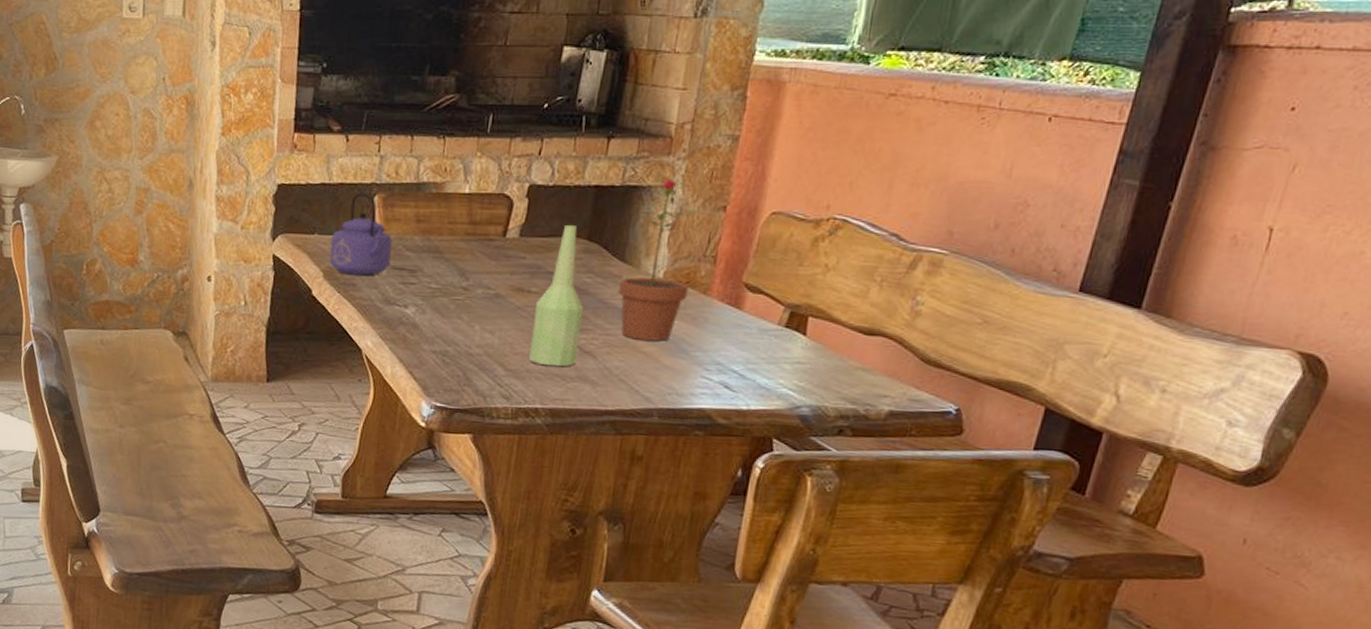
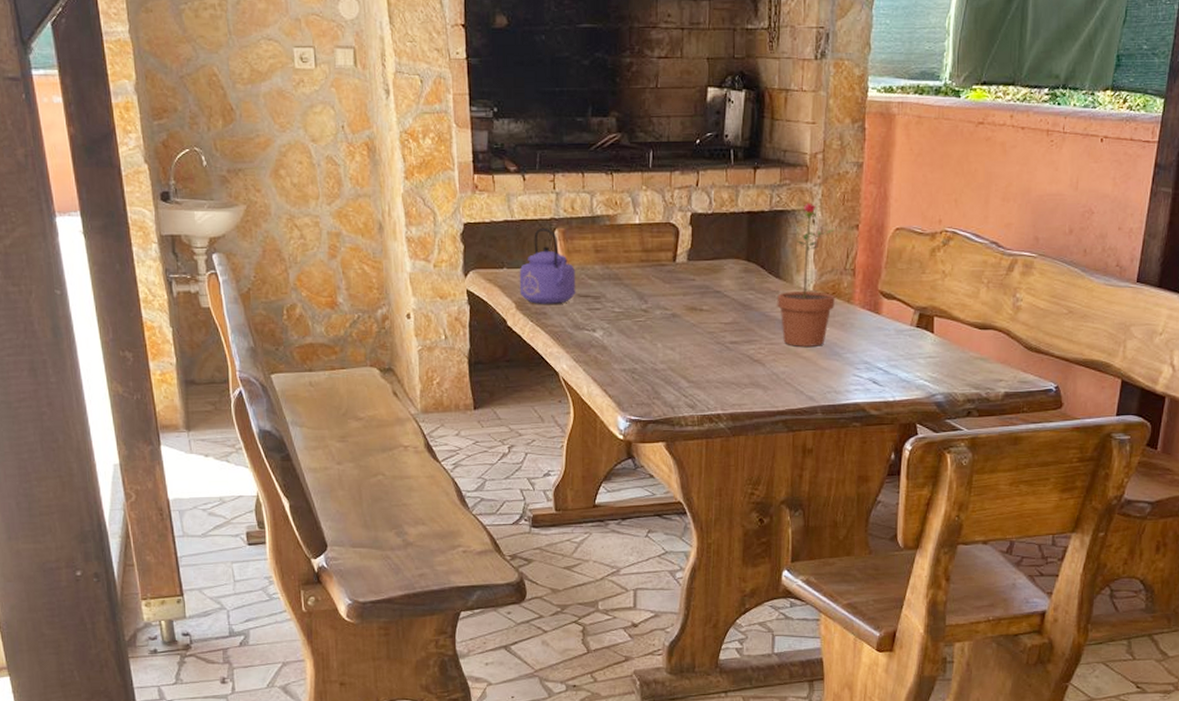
bottle: present [529,224,584,367] -> none [707,247,750,376]

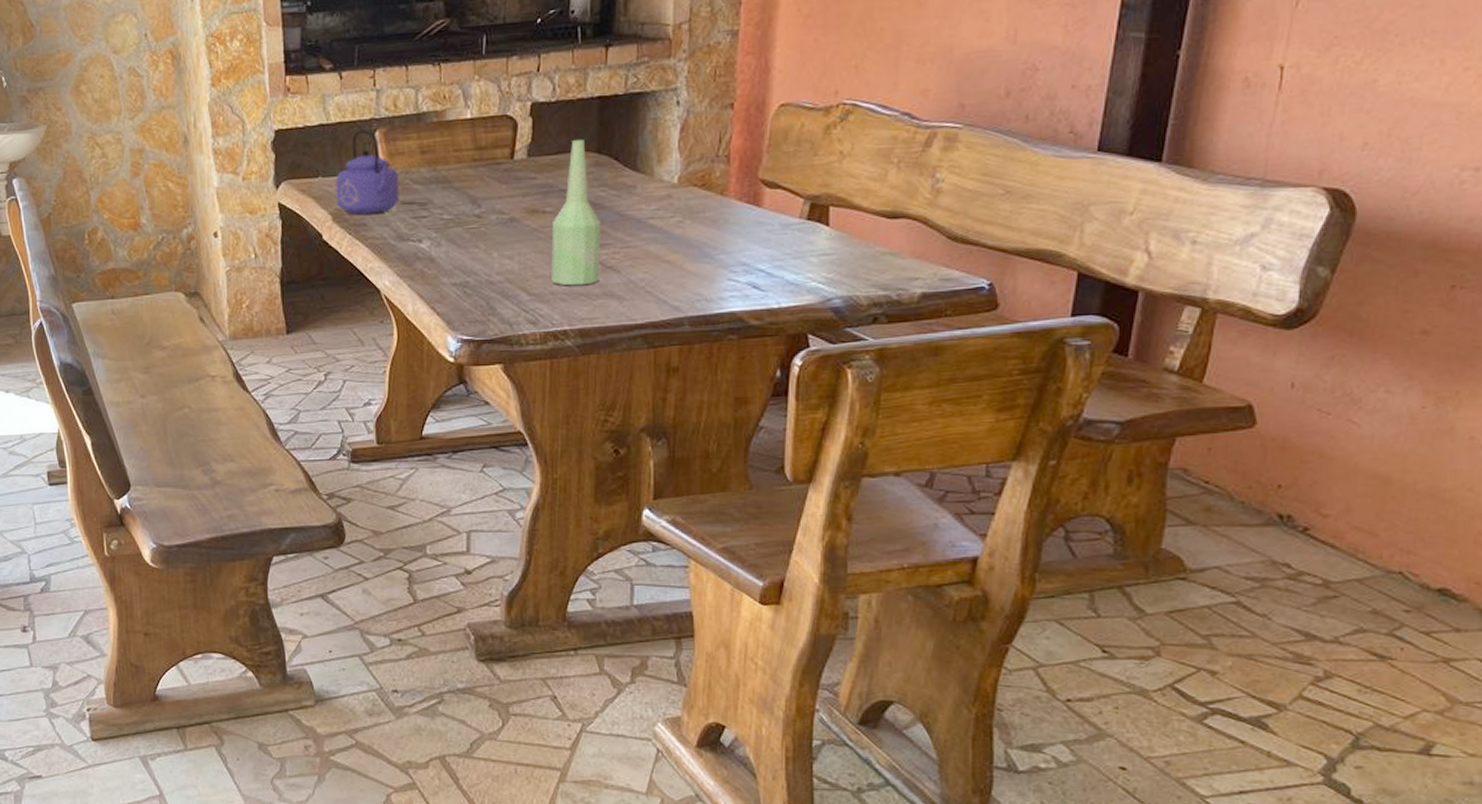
bottle: none [707,247,750,376] -> present [551,138,602,286]
potted flower: present [777,203,835,347] -> none [634,81,705,249]

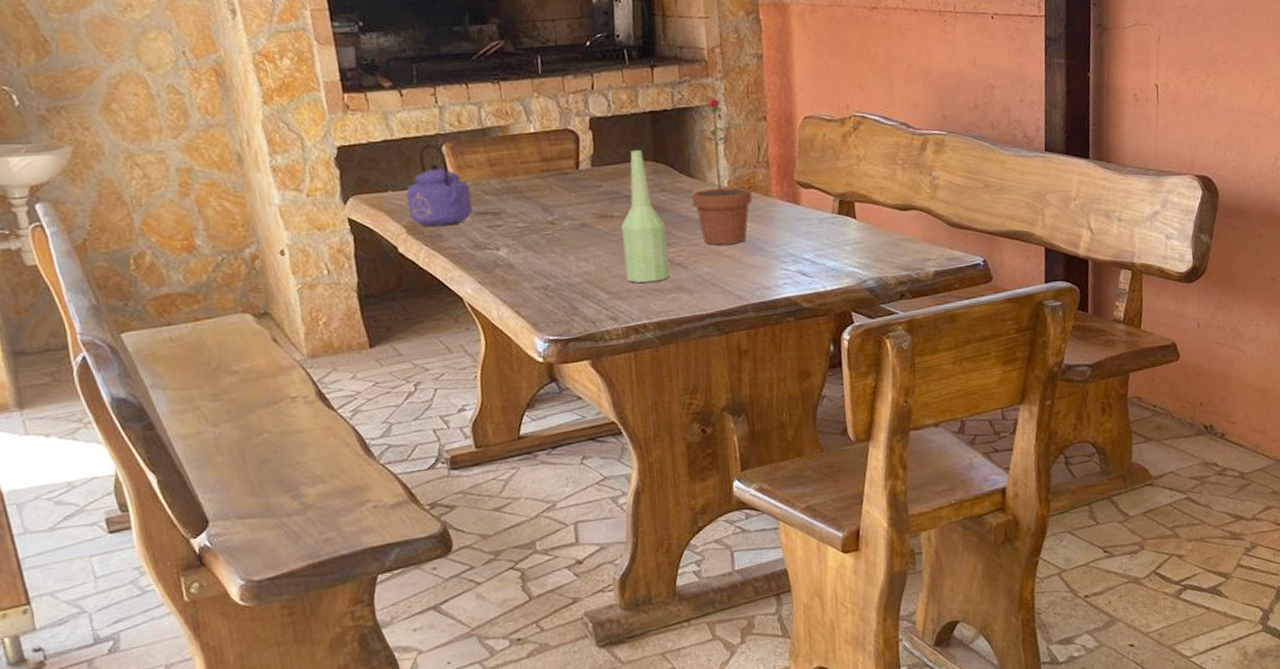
potted flower: none [634,81,705,249] -> present [691,97,753,245]

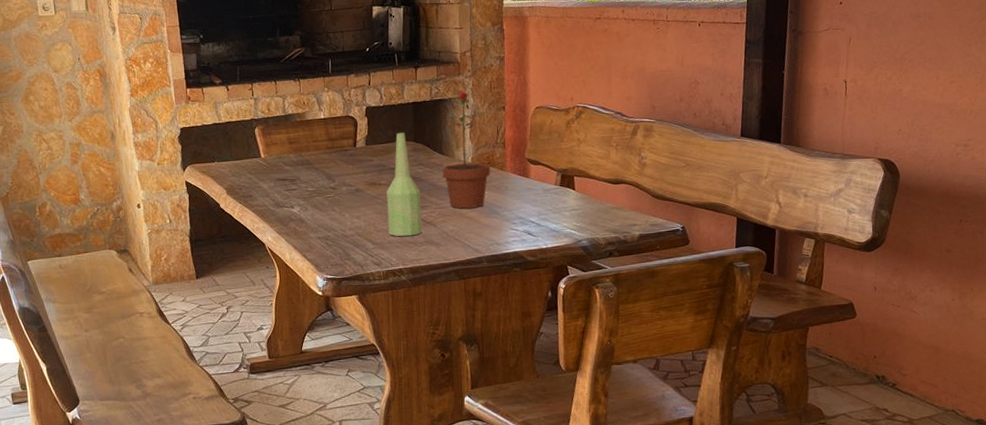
kettle: present [406,144,473,227] -> none [227,127,276,189]

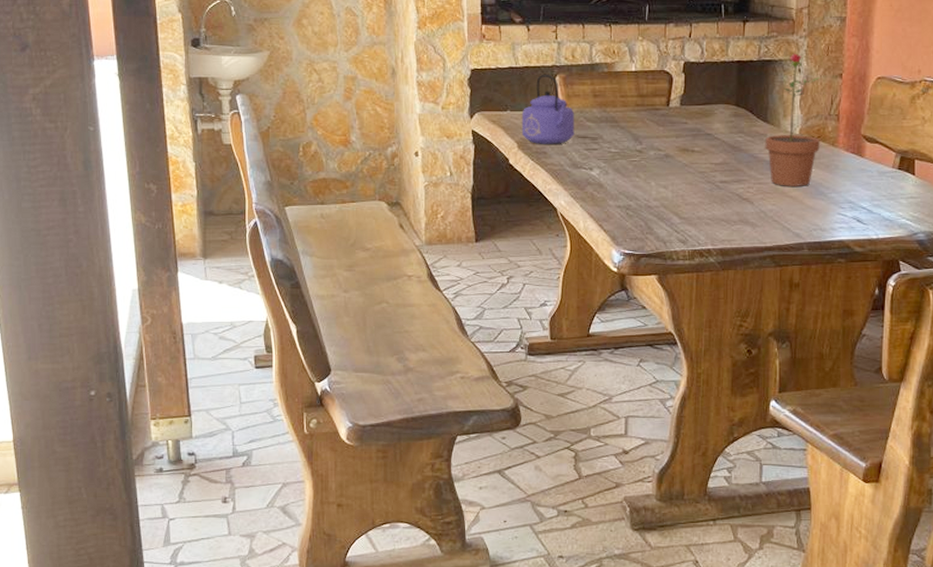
kettle: none [227,127,276,189] -> present [521,74,575,144]
bottle: present [386,132,423,237] -> none [698,93,739,213]

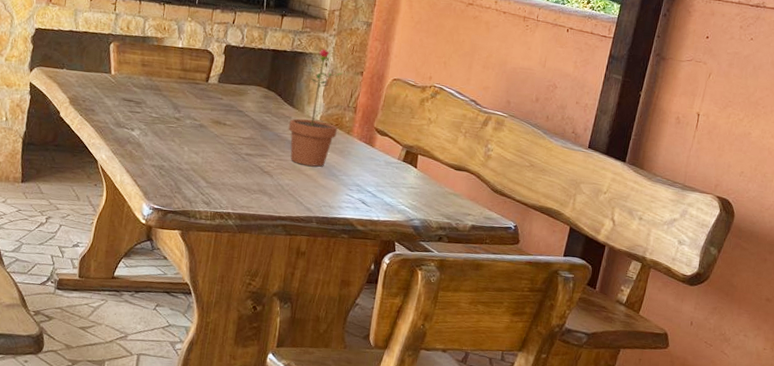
kettle: present [521,74,575,144] -> none [74,40,124,104]

